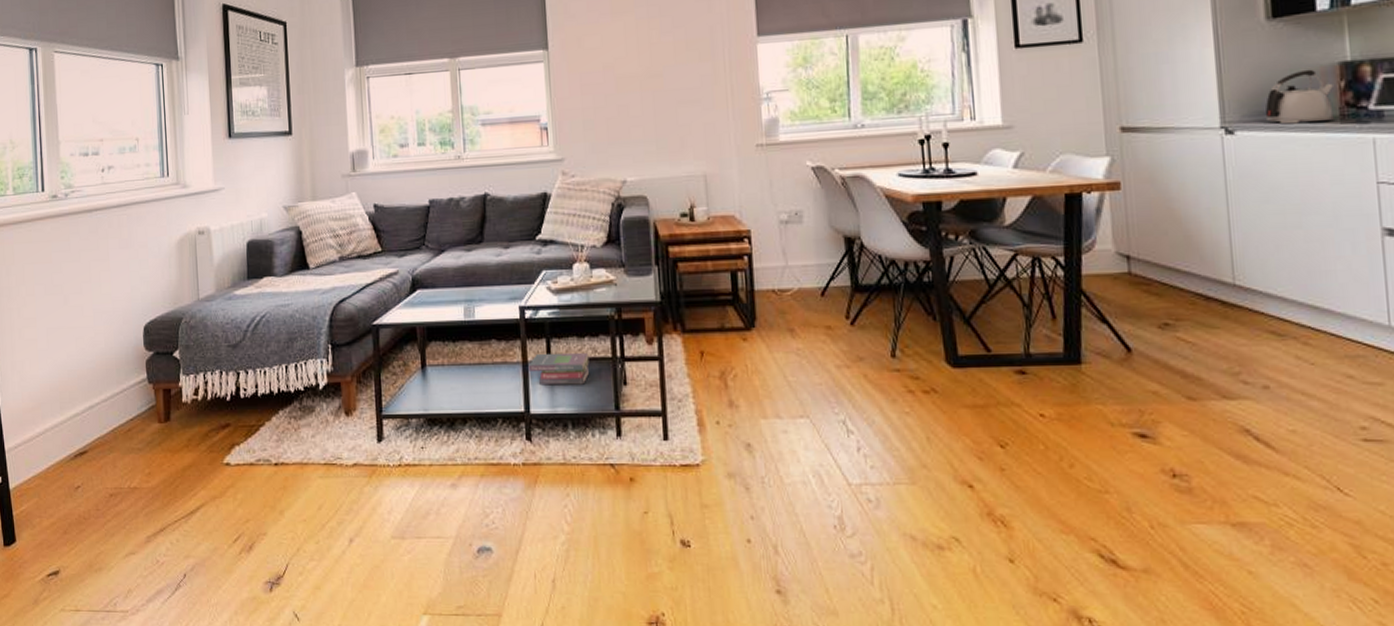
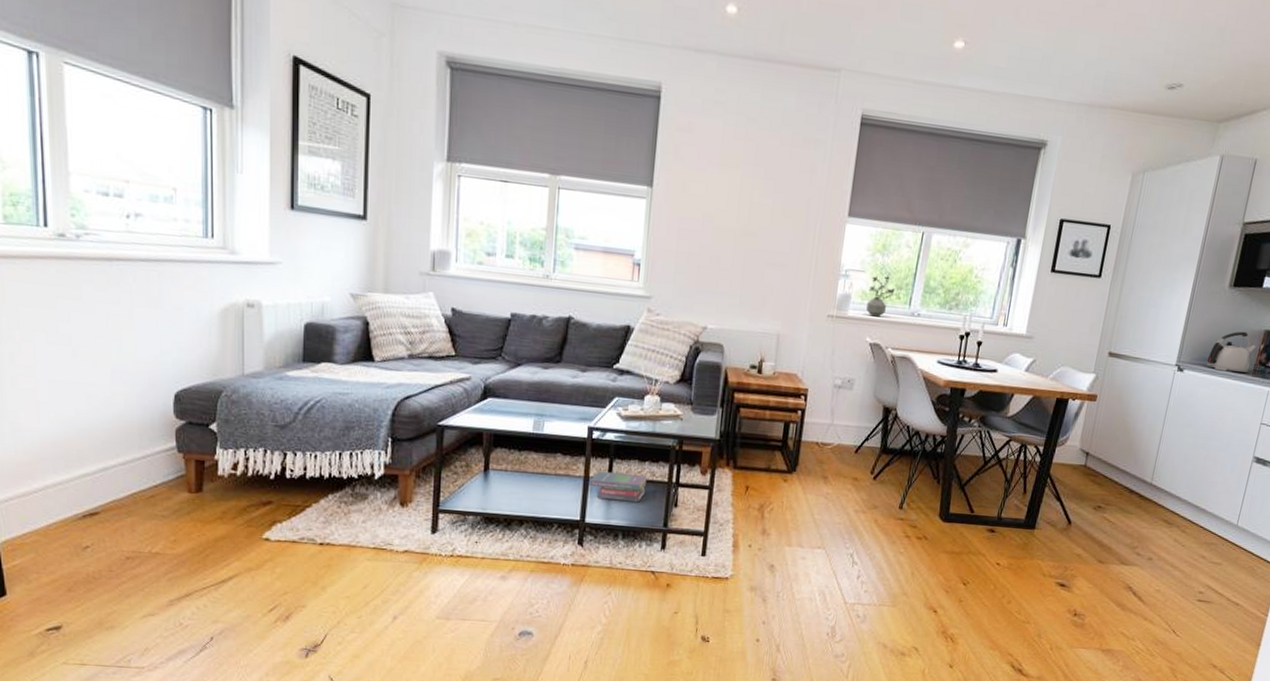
potted plant: none [798,88,828,137] -> present [866,275,895,317]

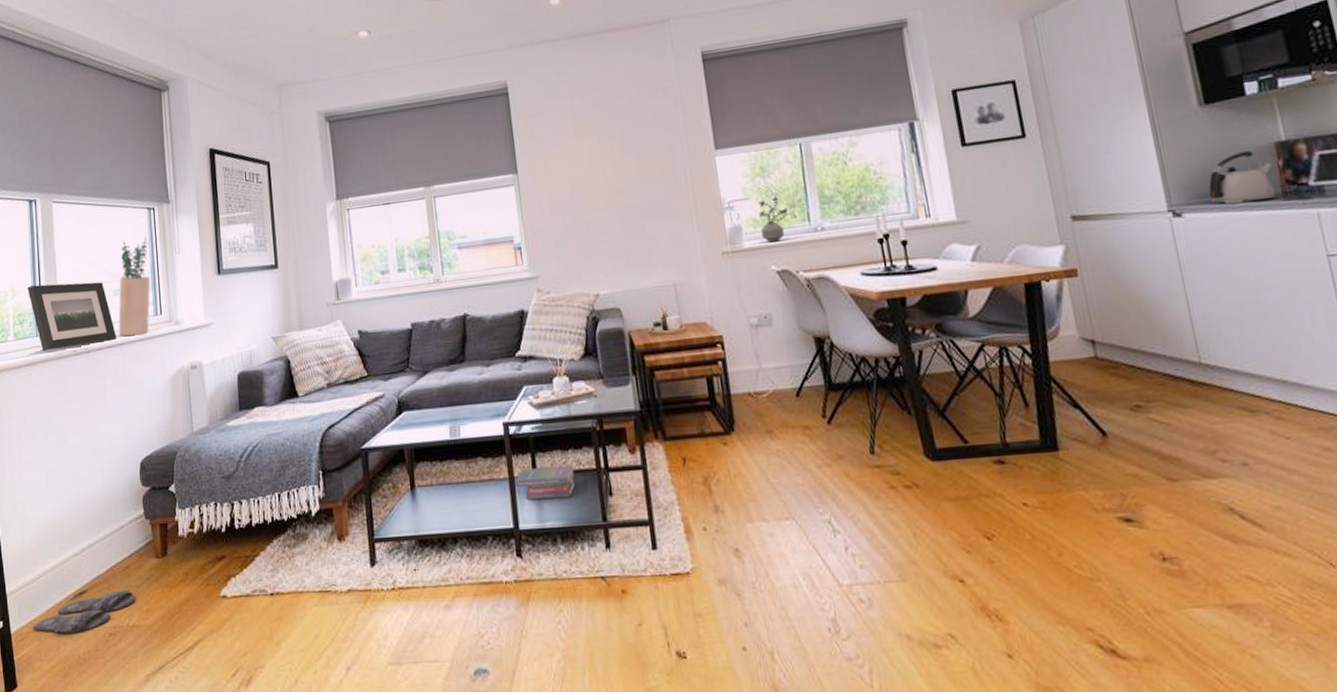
picture frame: none [24,162,151,254] -> present [27,282,117,352]
slippers: none [27,517,161,553] -> present [33,589,136,634]
vase: none [154,138,201,256] -> present [118,237,151,337]

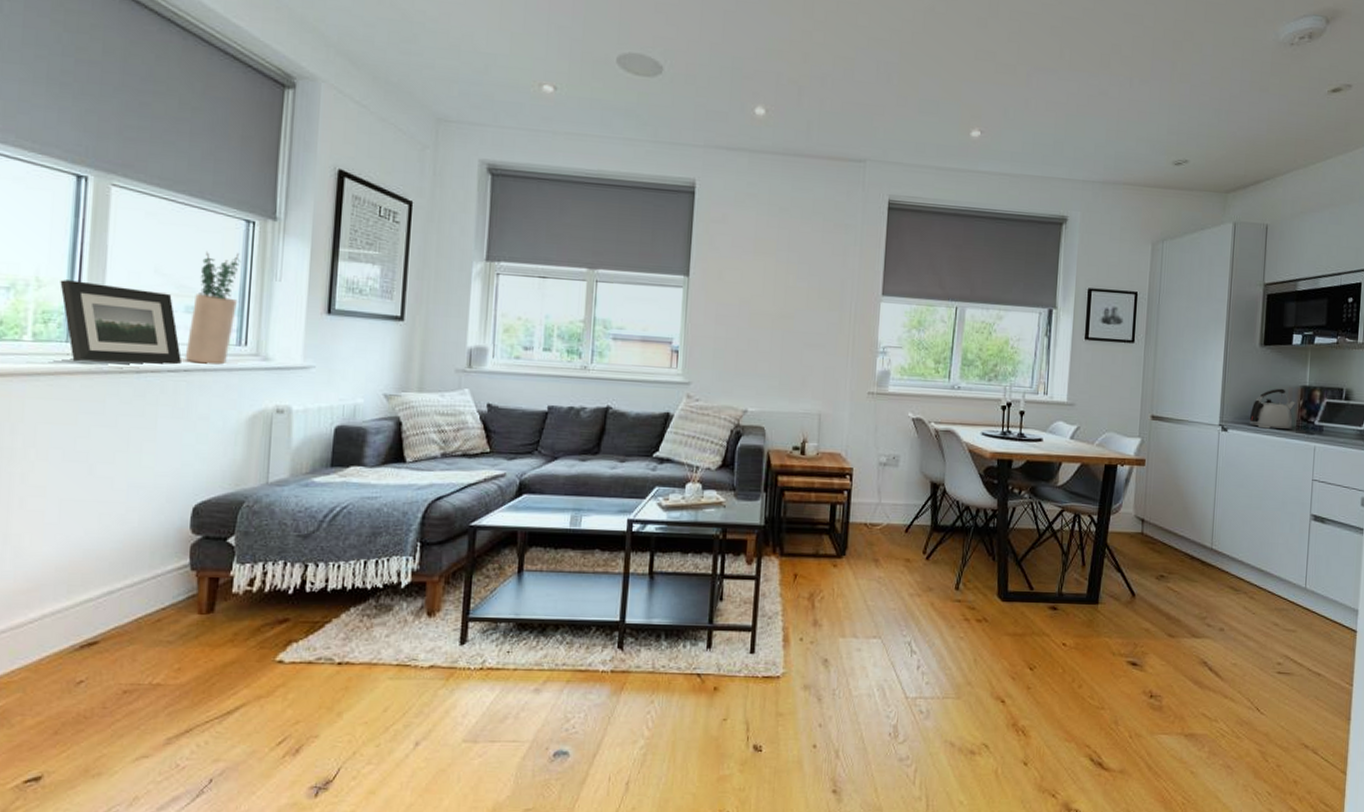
slippers: present [33,589,136,634] -> none [15,644,165,688]
books: present [515,465,575,501] -> none [629,566,690,598]
potted plant: present [759,196,788,243] -> none [906,350,933,392]

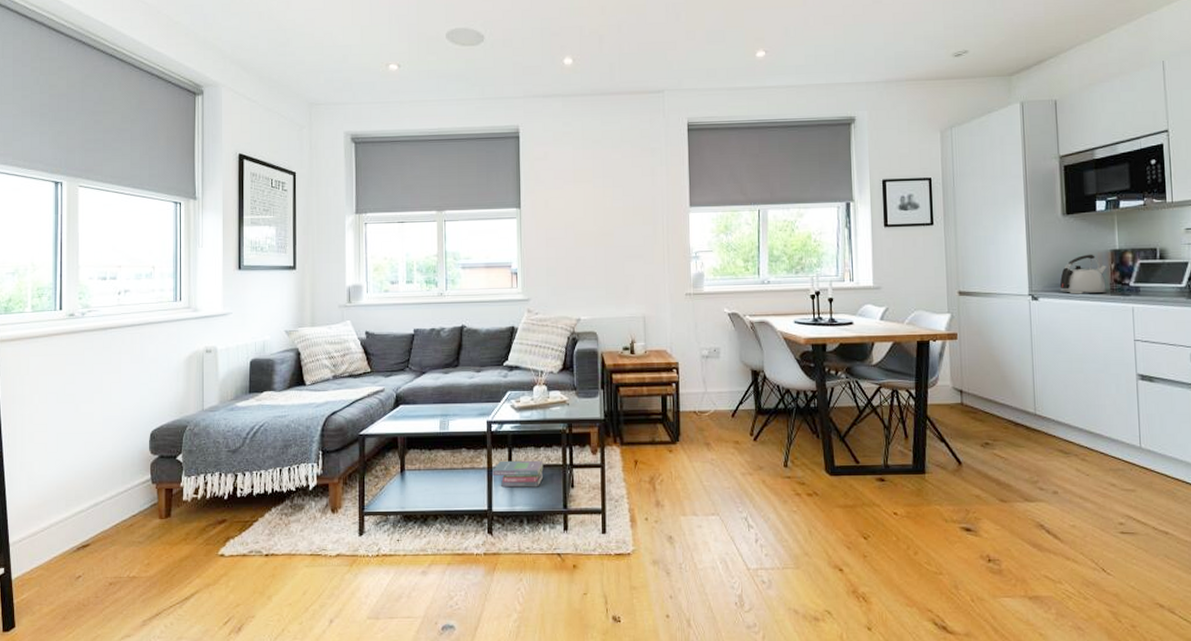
picture frame: present [60,280,181,365] -> none [48,262,135,325]
vase: present [185,251,241,365] -> none [137,229,173,318]
books: none [629,566,690,598] -> present [492,460,544,488]

